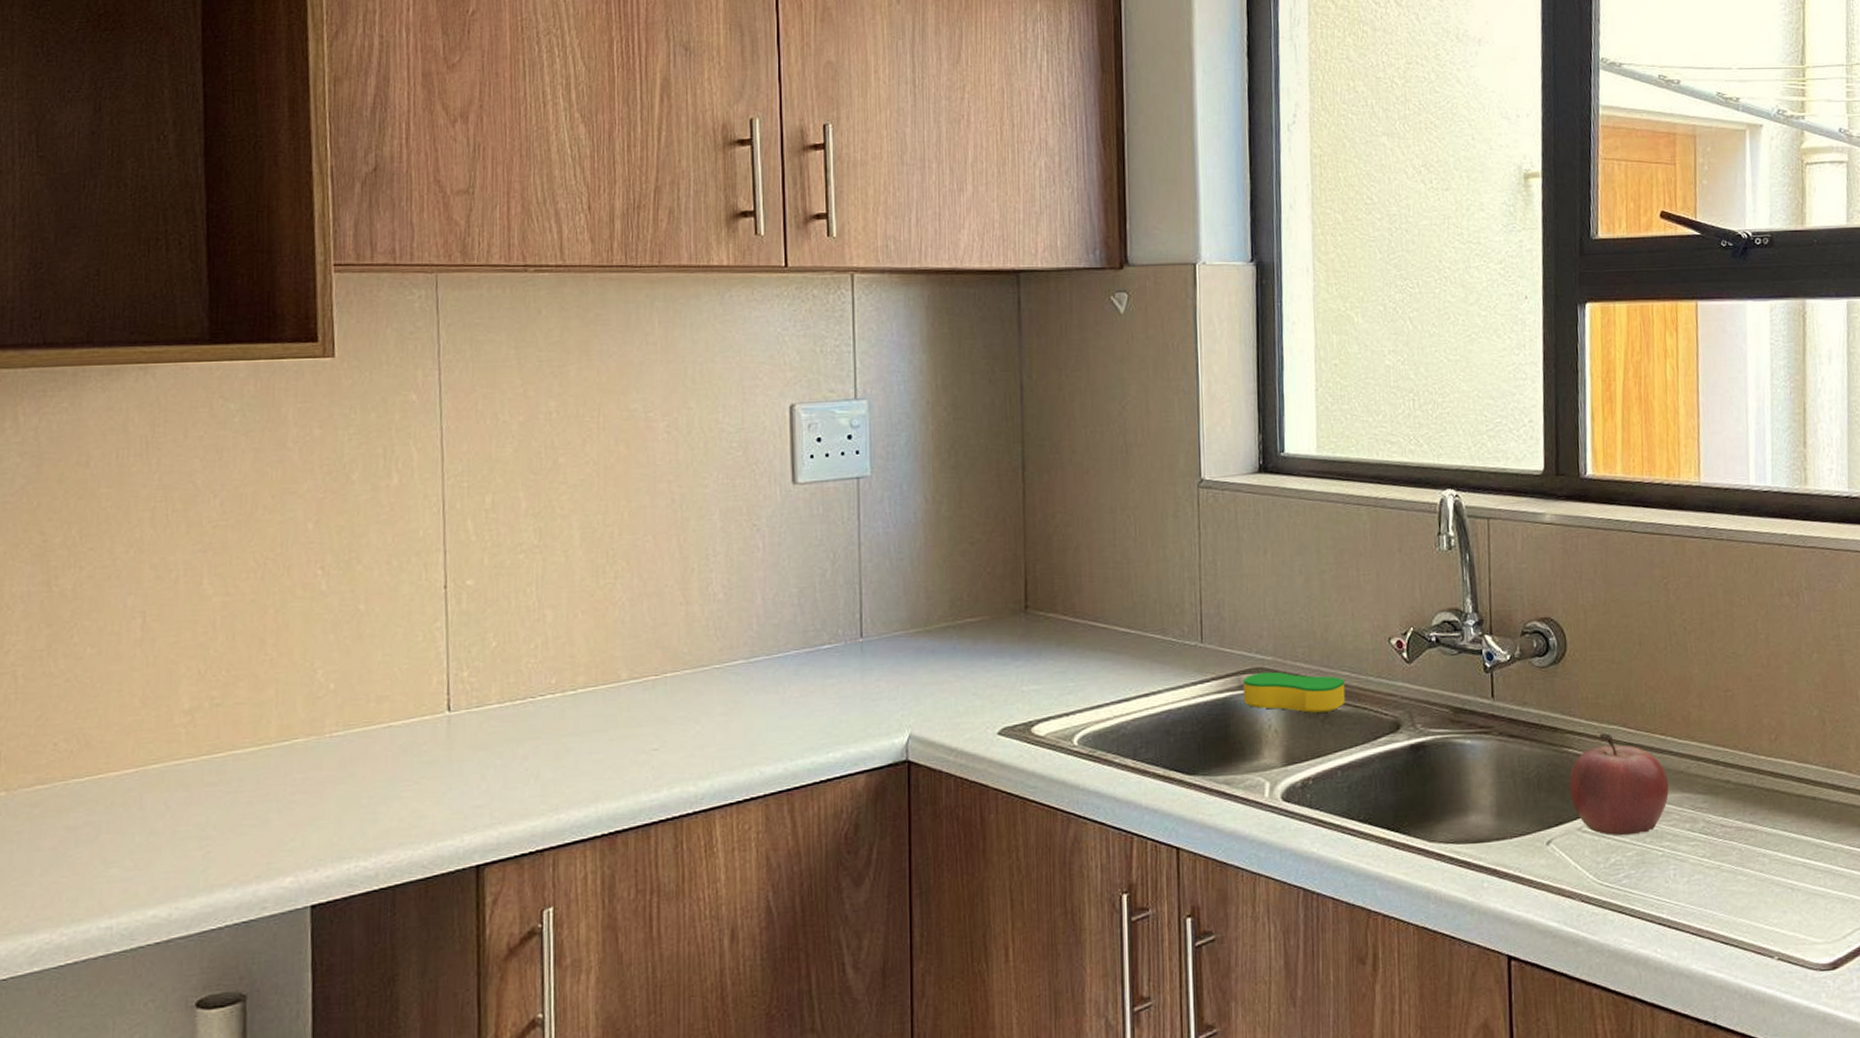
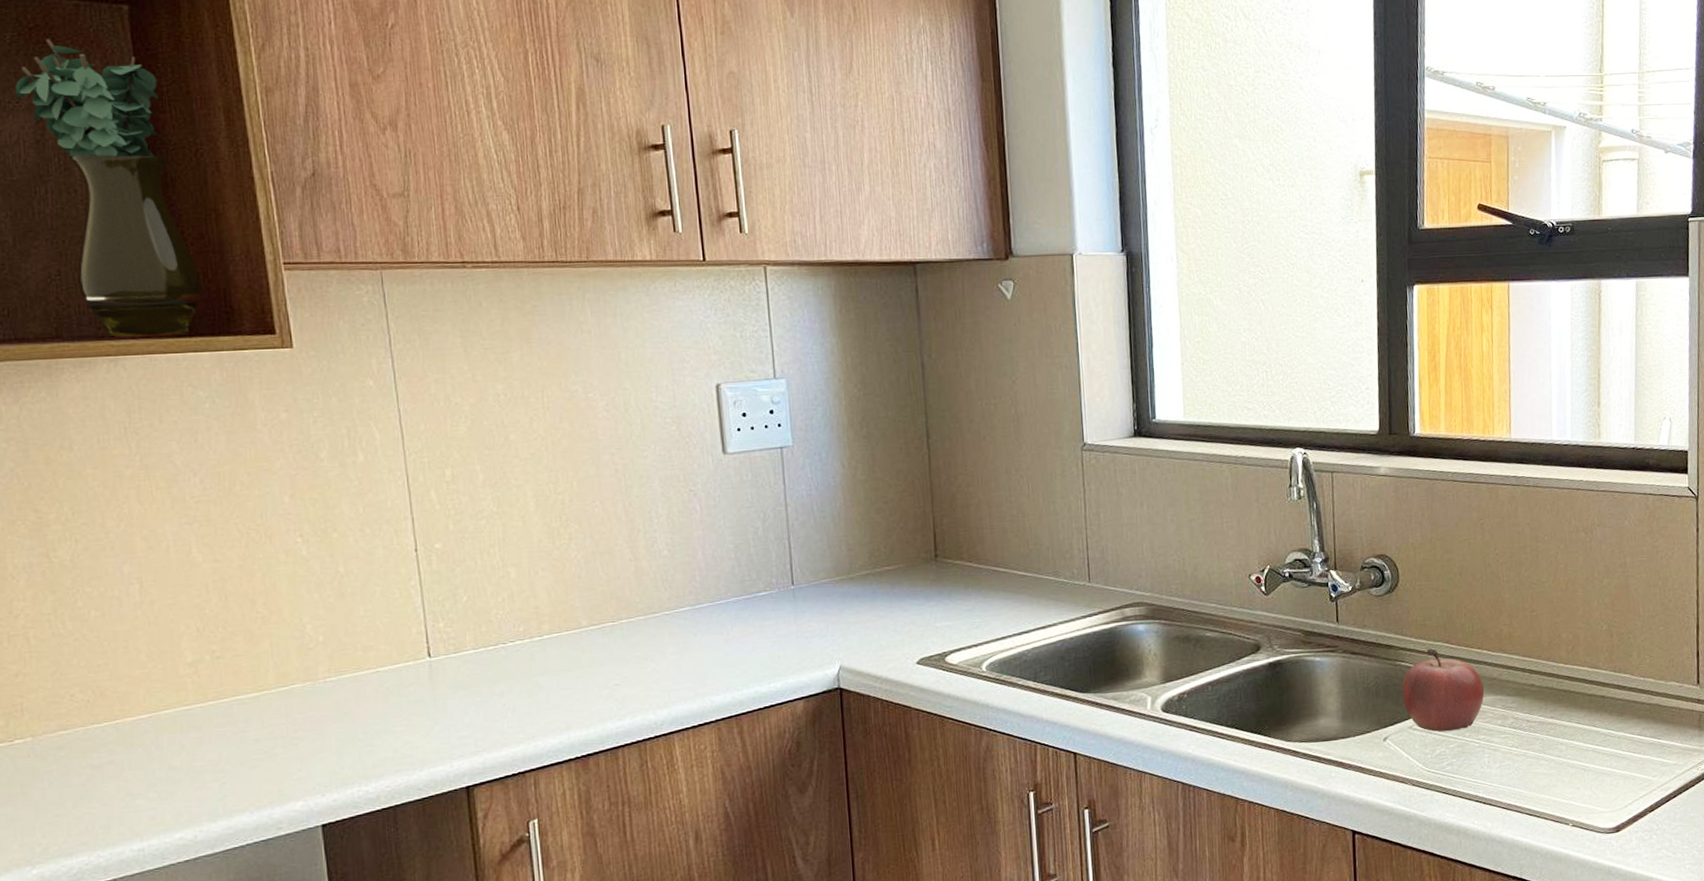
vase: none [76,26,246,343] -> present [15,39,202,337]
sponge: present [1243,671,1346,713] -> none [1126,605,1214,639]

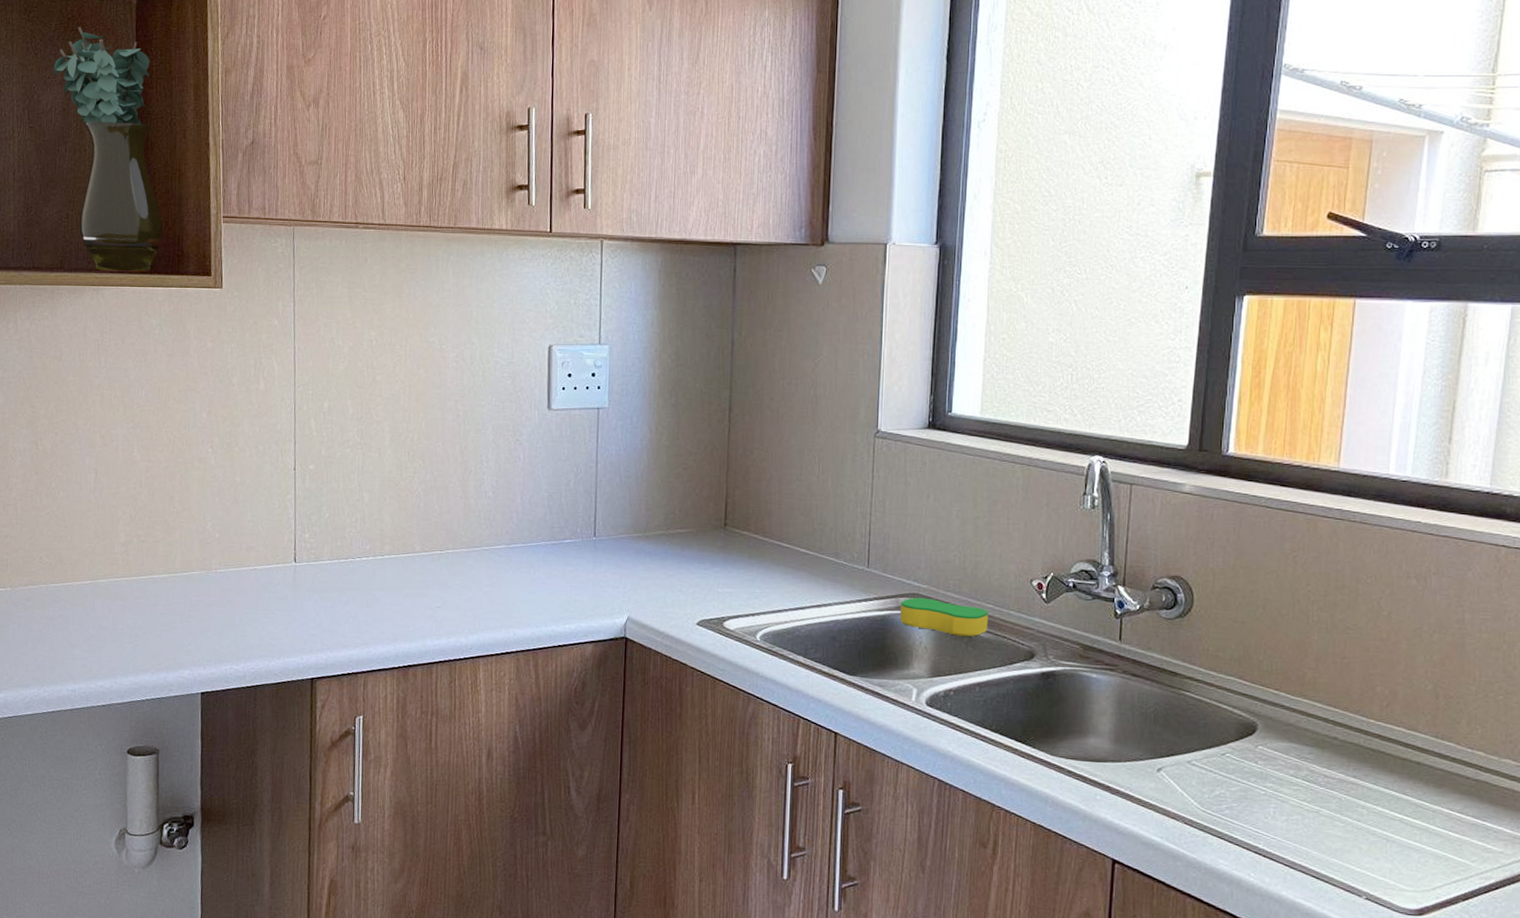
sponge: none [1126,605,1214,639] -> present [900,597,989,637]
fruit: present [1402,647,1485,732] -> none [1183,681,1278,773]

